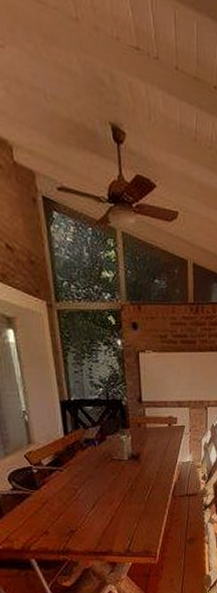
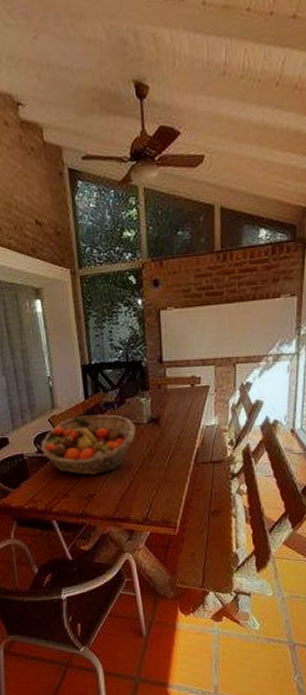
fruit basket: none [15,451,116,512] -> present [40,414,135,475]

